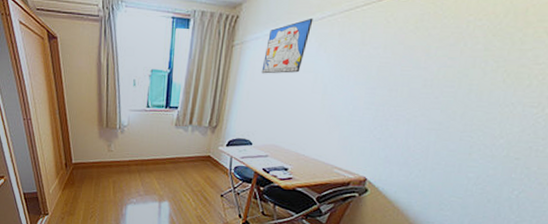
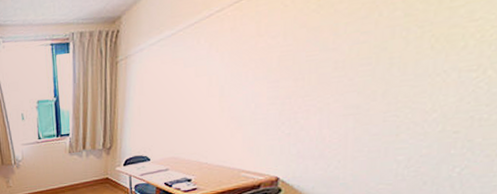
wall art: present [261,18,314,74] -> none [150,17,200,86]

